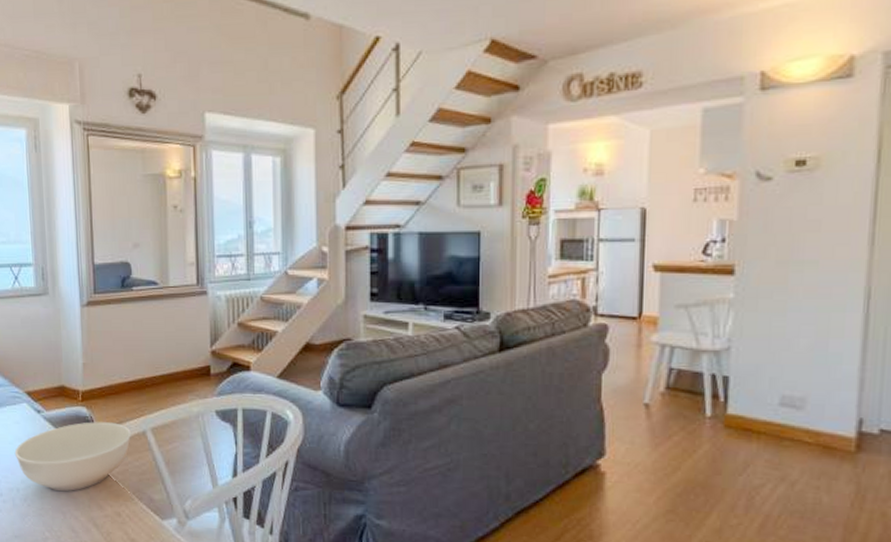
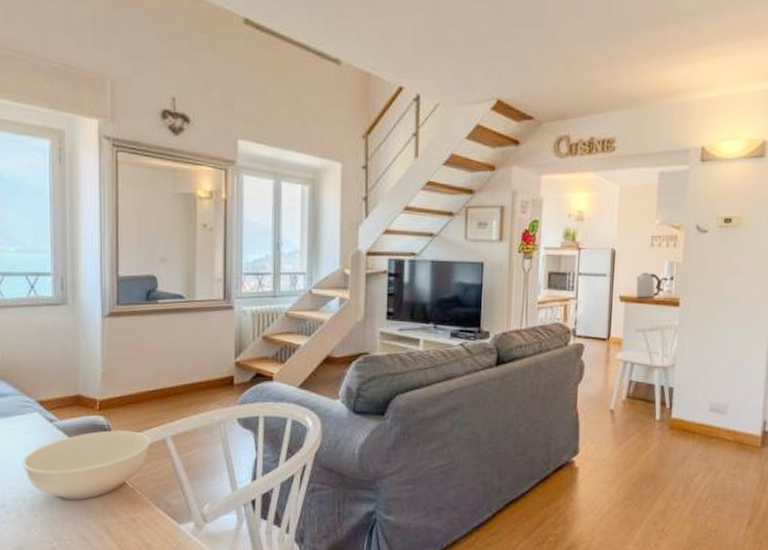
kettle: none [674,234,709,269] -> present [635,272,661,300]

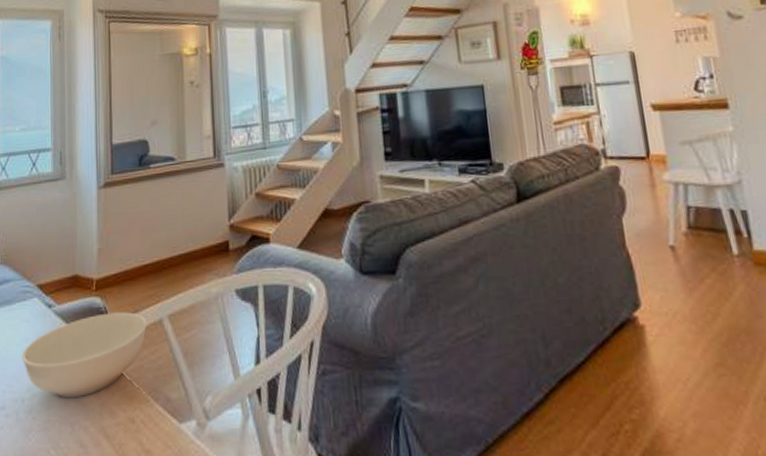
kettle: present [635,272,661,300] -> none [666,73,701,107]

